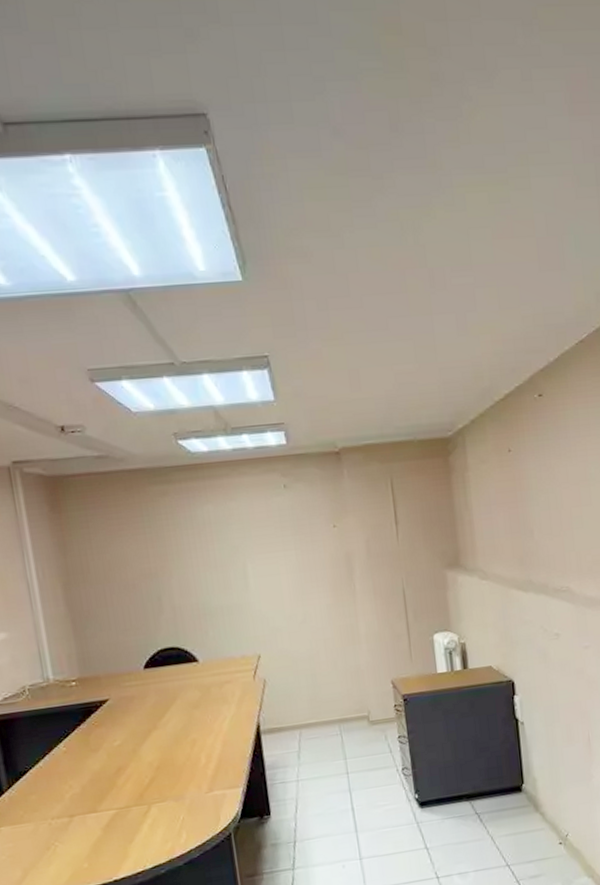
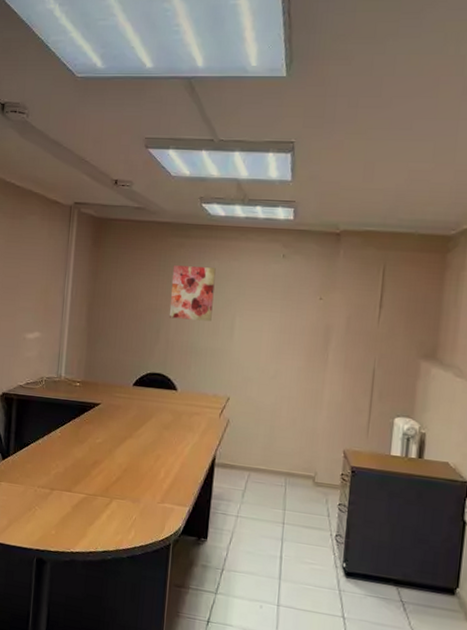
wall art: none [159,513,220,581] -> present [169,265,216,322]

